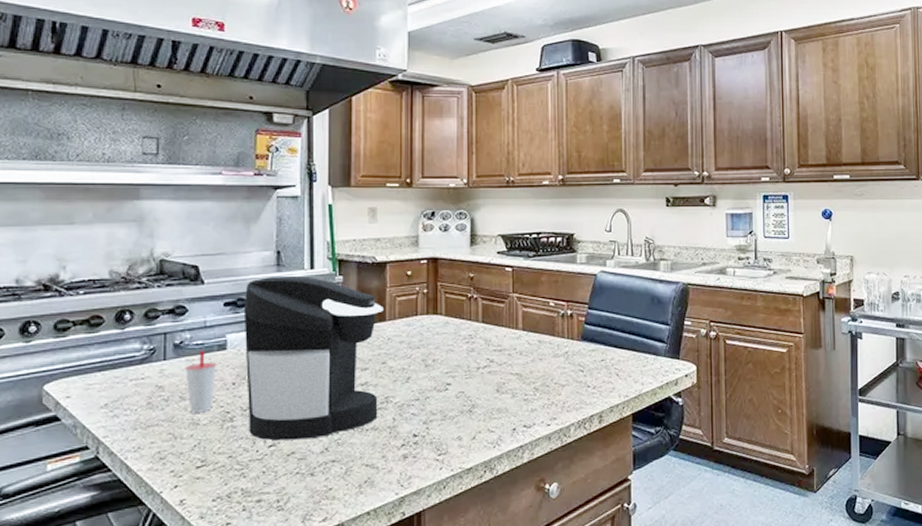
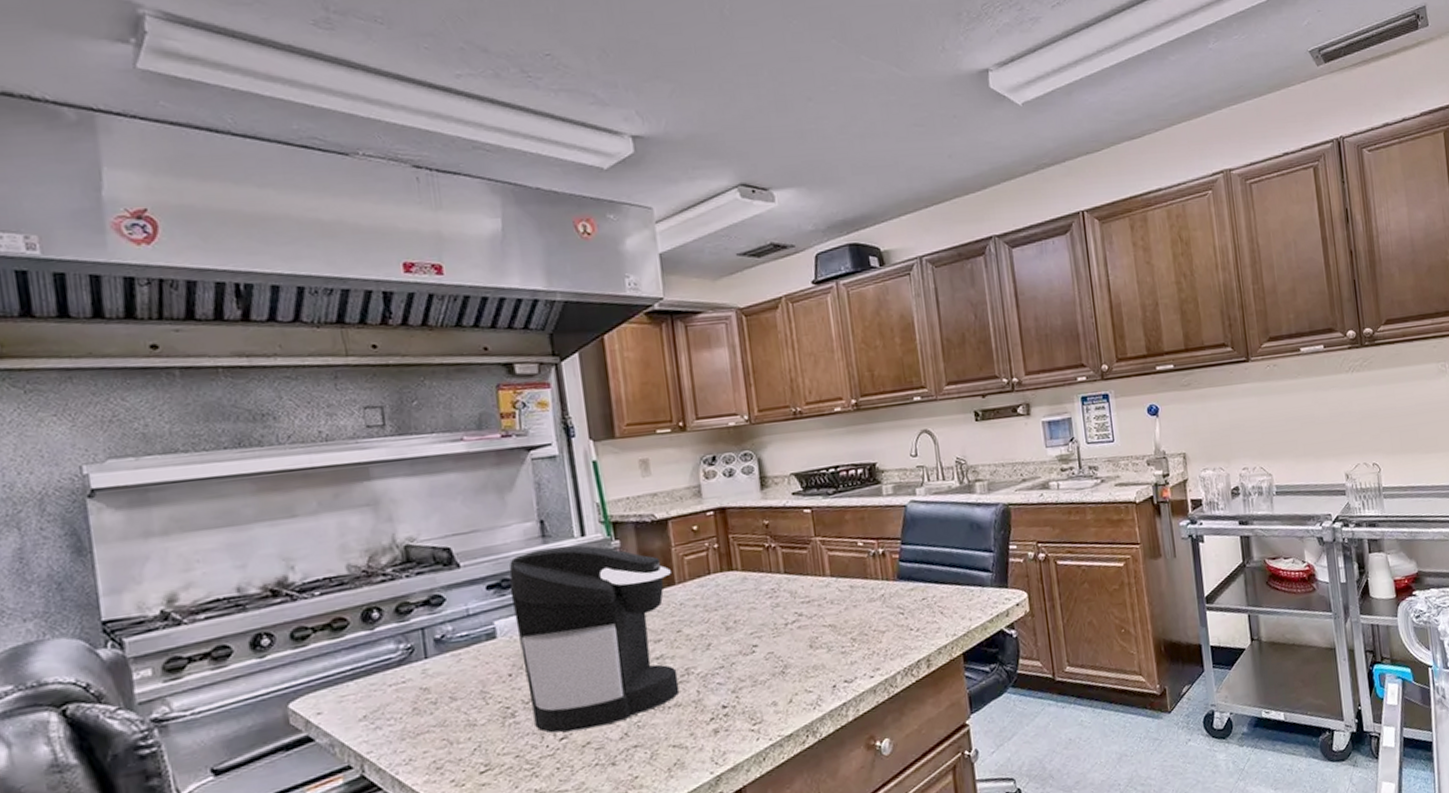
cup: present [185,350,217,413] -> none [451,642,489,714]

